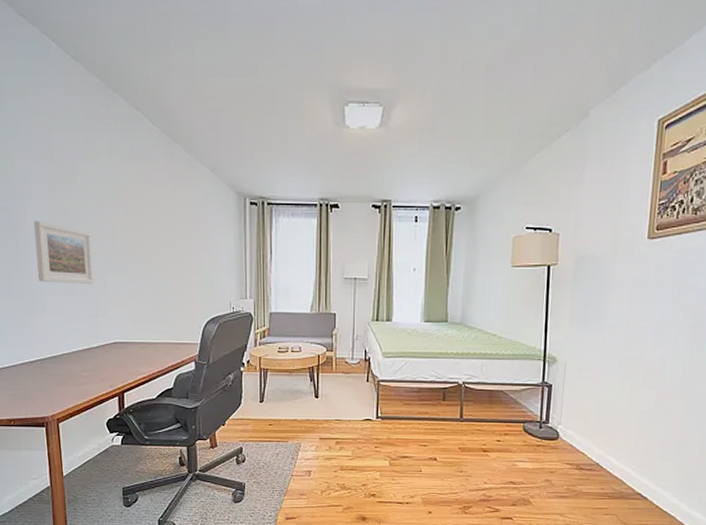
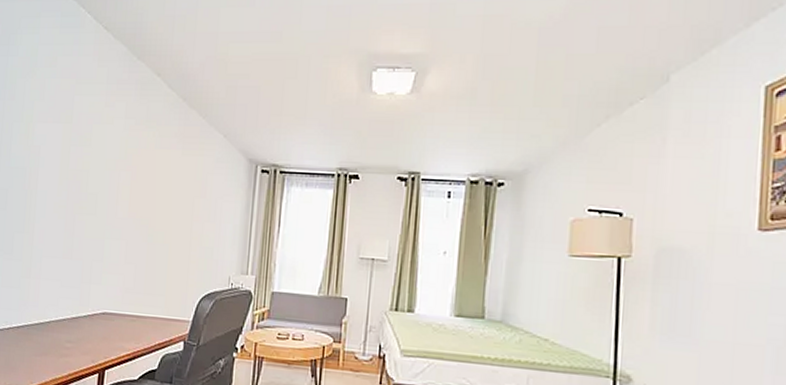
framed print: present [34,221,95,284] -> none [38,182,96,249]

